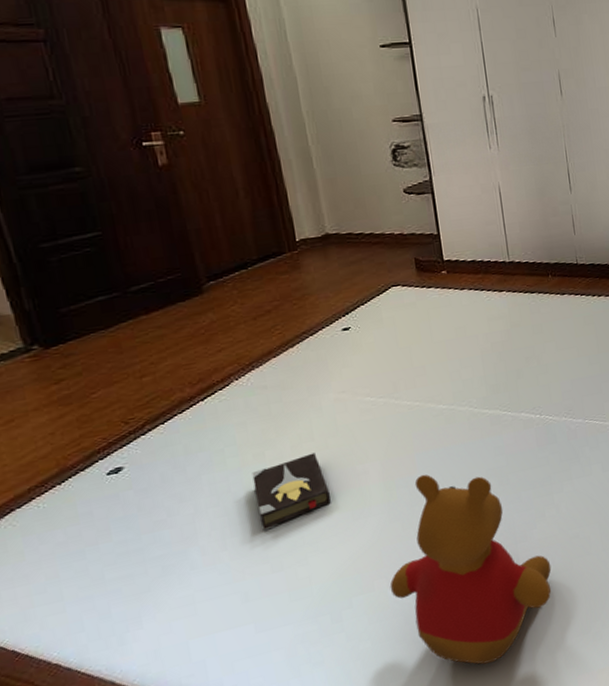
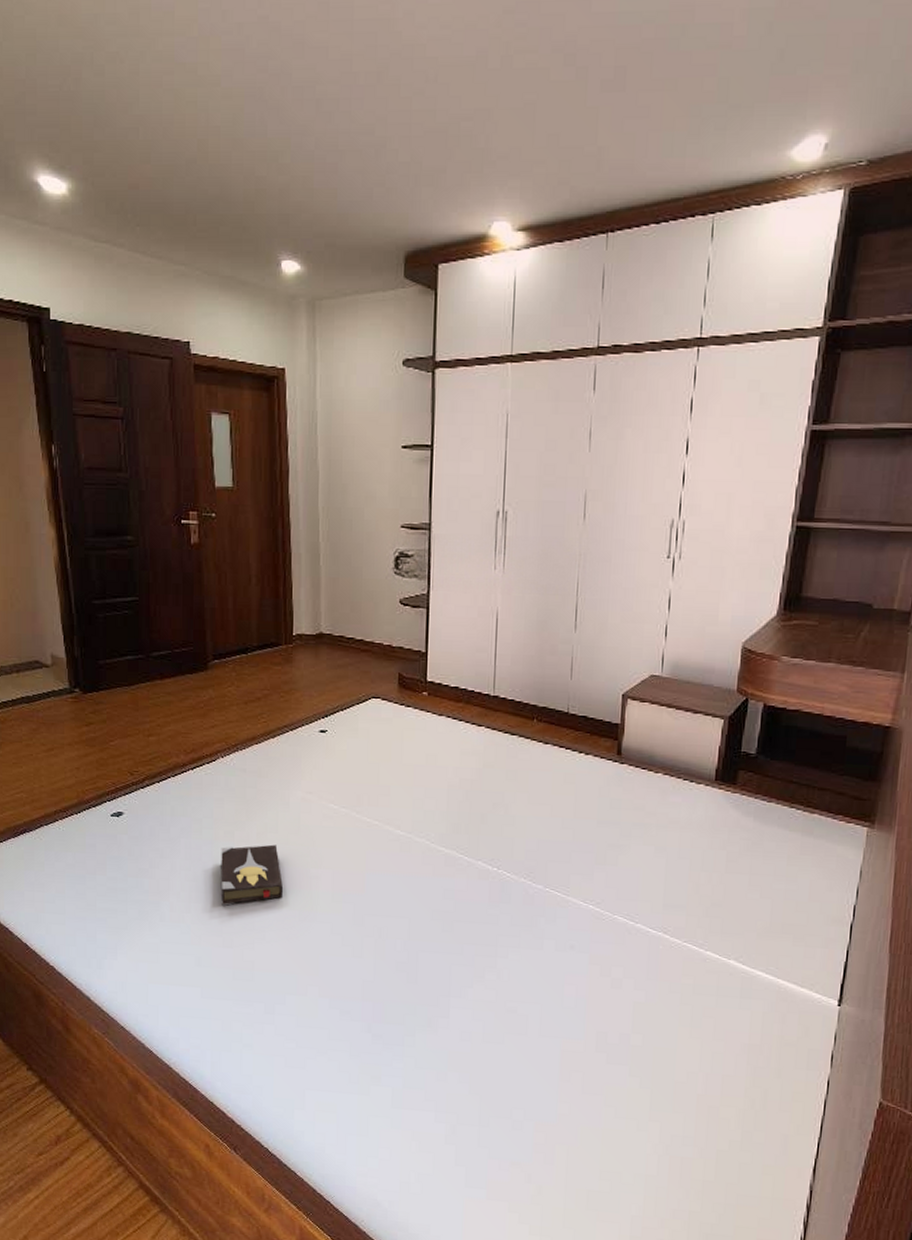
teddy bear: present [389,474,552,664] -> none [321,896,481,1110]

